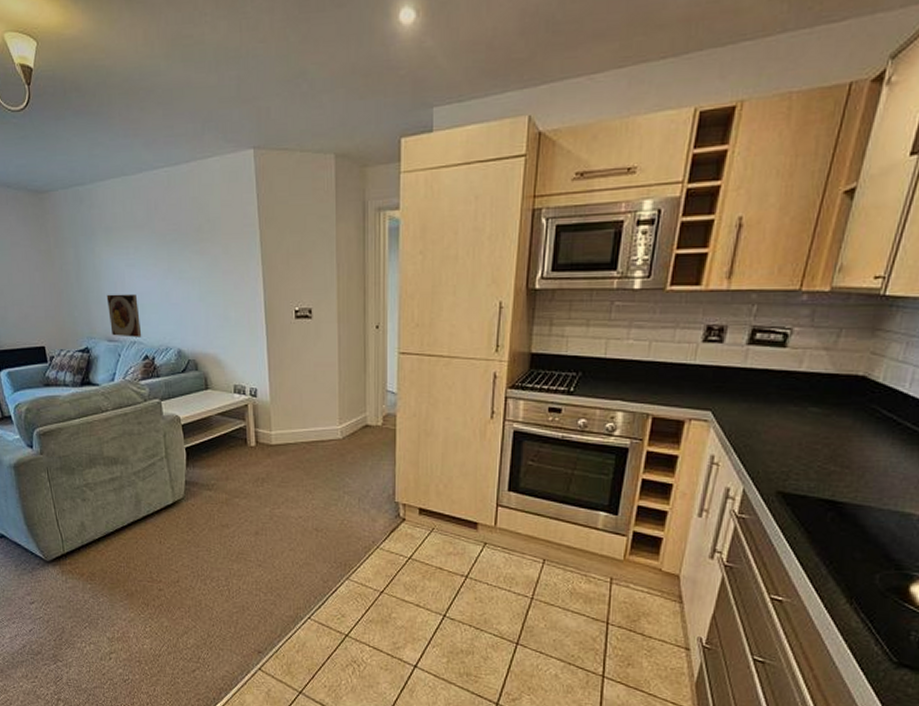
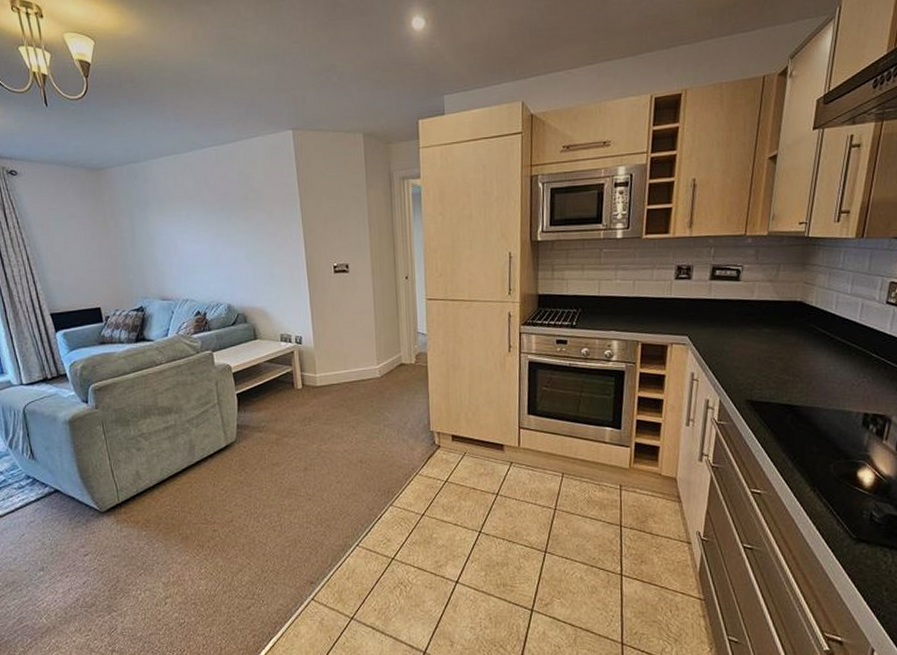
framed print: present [106,293,142,337] -> none [160,256,194,296]

